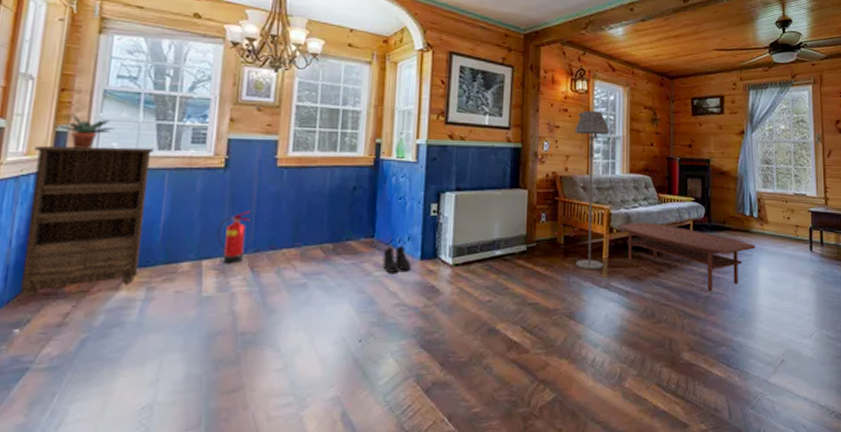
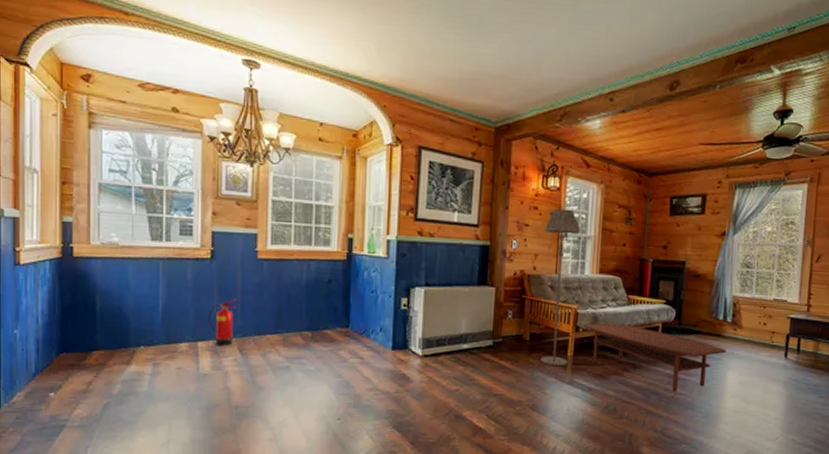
bookshelf: present [21,146,155,298] -> none [47,235,148,368]
potted plant: present [54,114,116,149] -> none [60,206,113,239]
boots: present [382,244,411,273] -> none [357,335,383,361]

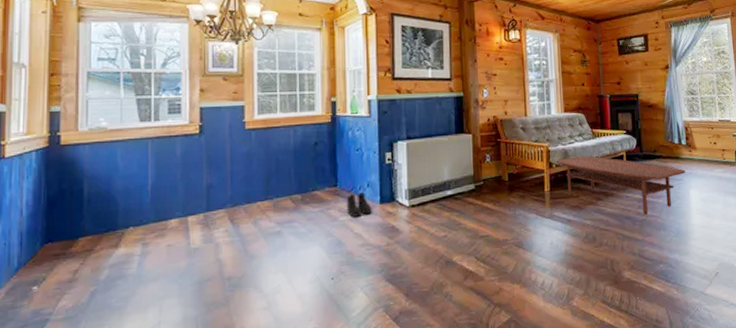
fire extinguisher: present [208,298,237,346] -> none [197,169,226,219]
boots: none [357,335,383,361] -> present [346,191,372,217]
floor lamp: present [540,208,581,367] -> none [511,57,546,203]

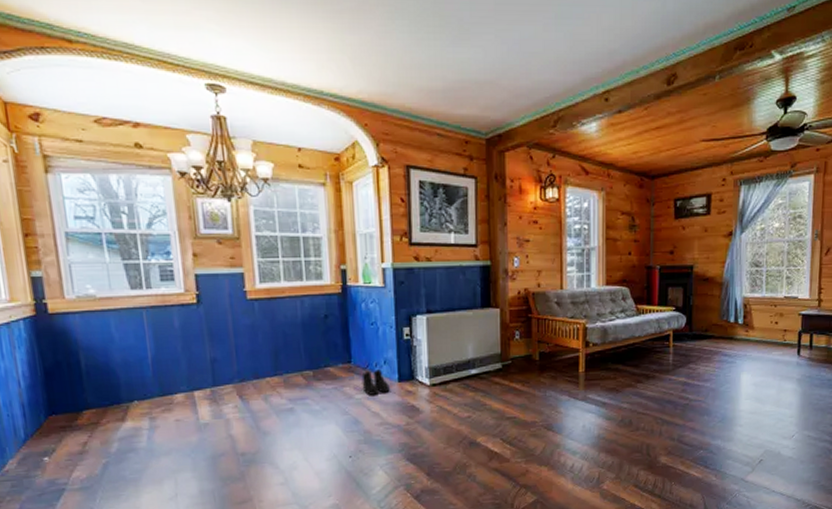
coffee table: present [555,156,686,215] -> none [592,334,739,399]

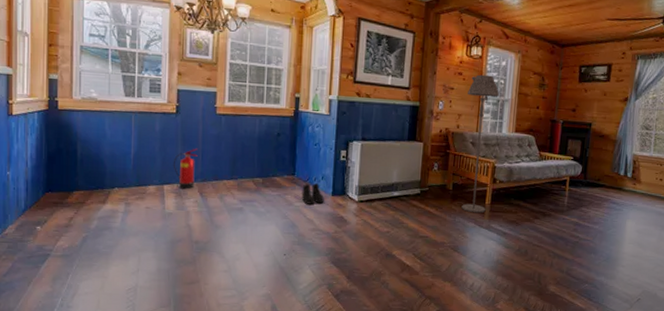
fire extinguisher: none [201,343,231,394] -> present [173,148,198,190]
floor lamp: none [546,220,584,384] -> present [461,74,500,214]

